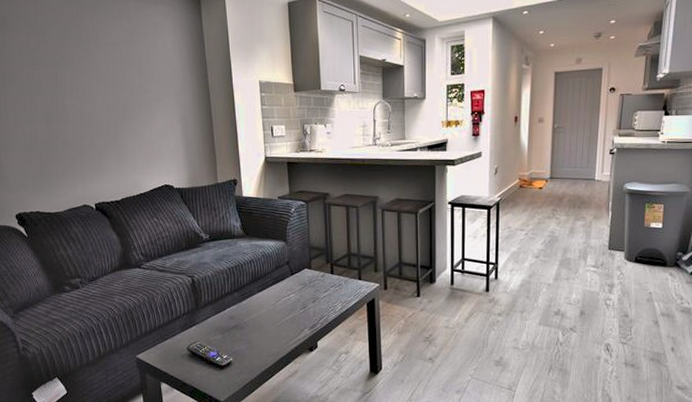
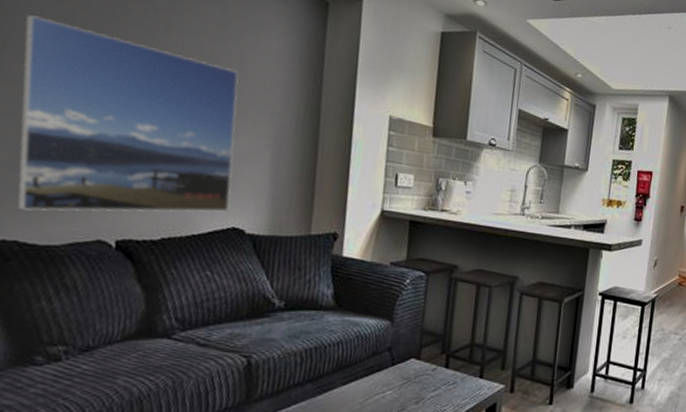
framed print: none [11,53,160,190] -> present [17,15,239,212]

